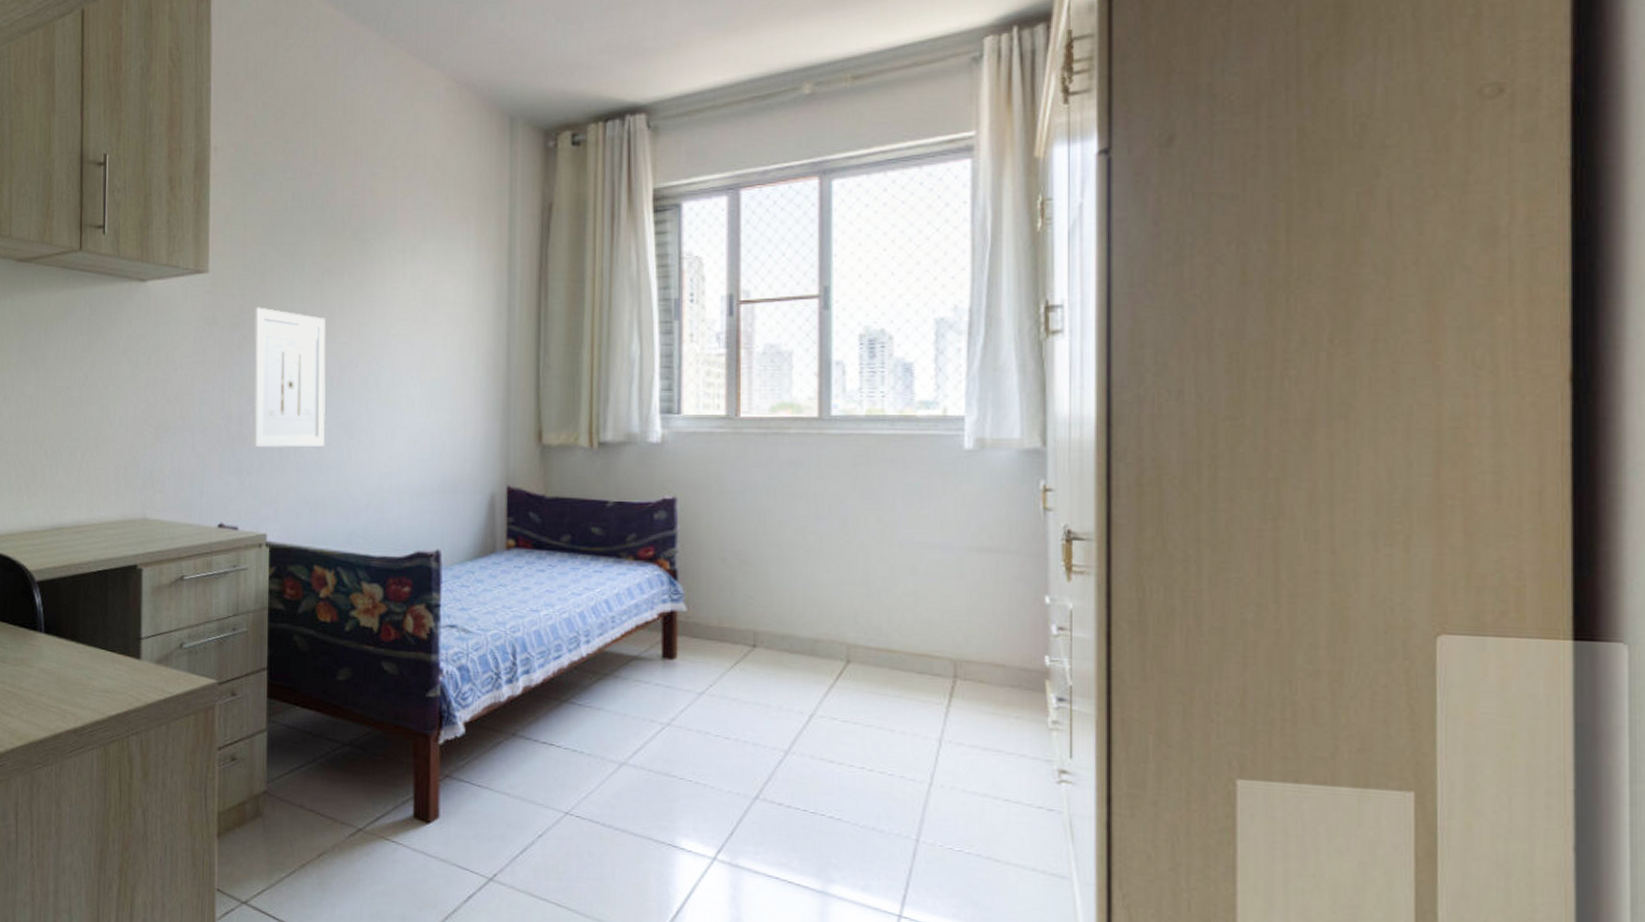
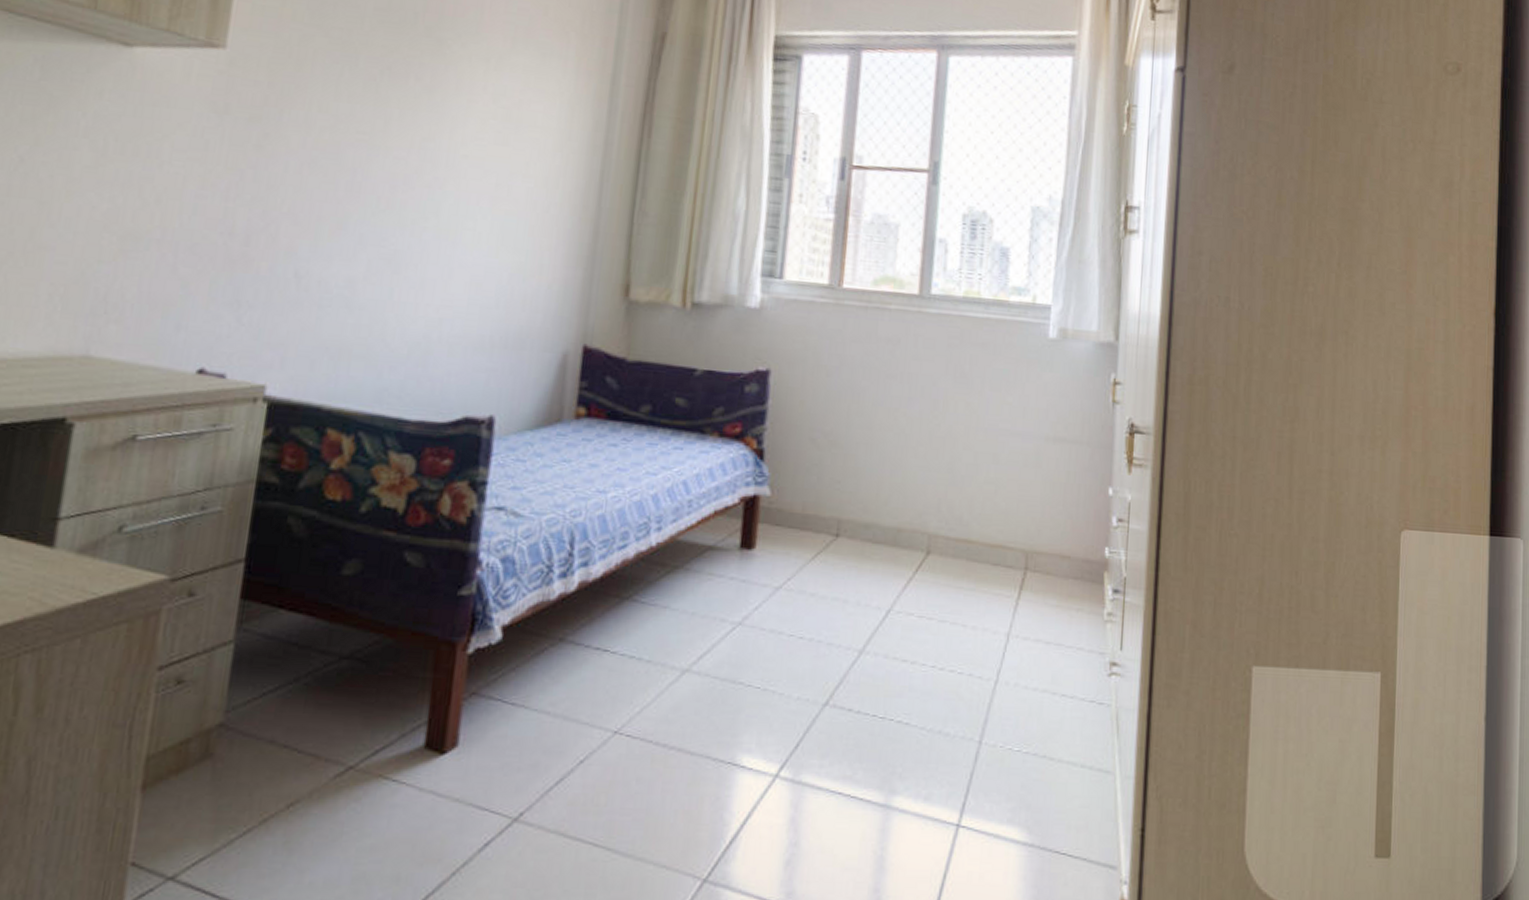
wall art: present [253,307,326,448] -> none [262,99,379,281]

